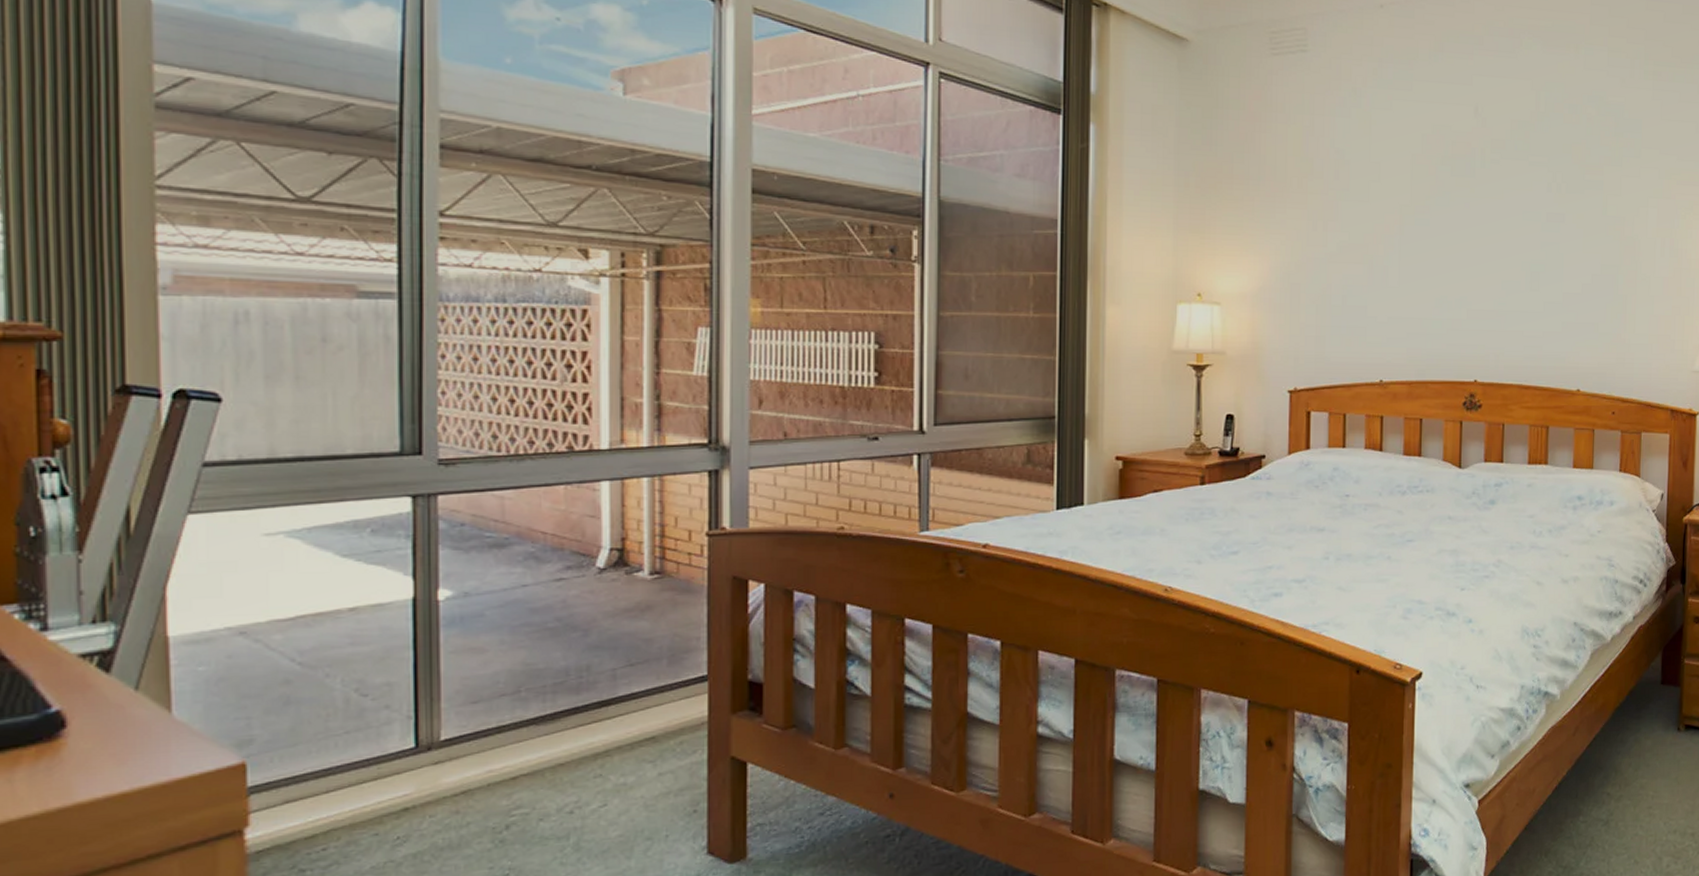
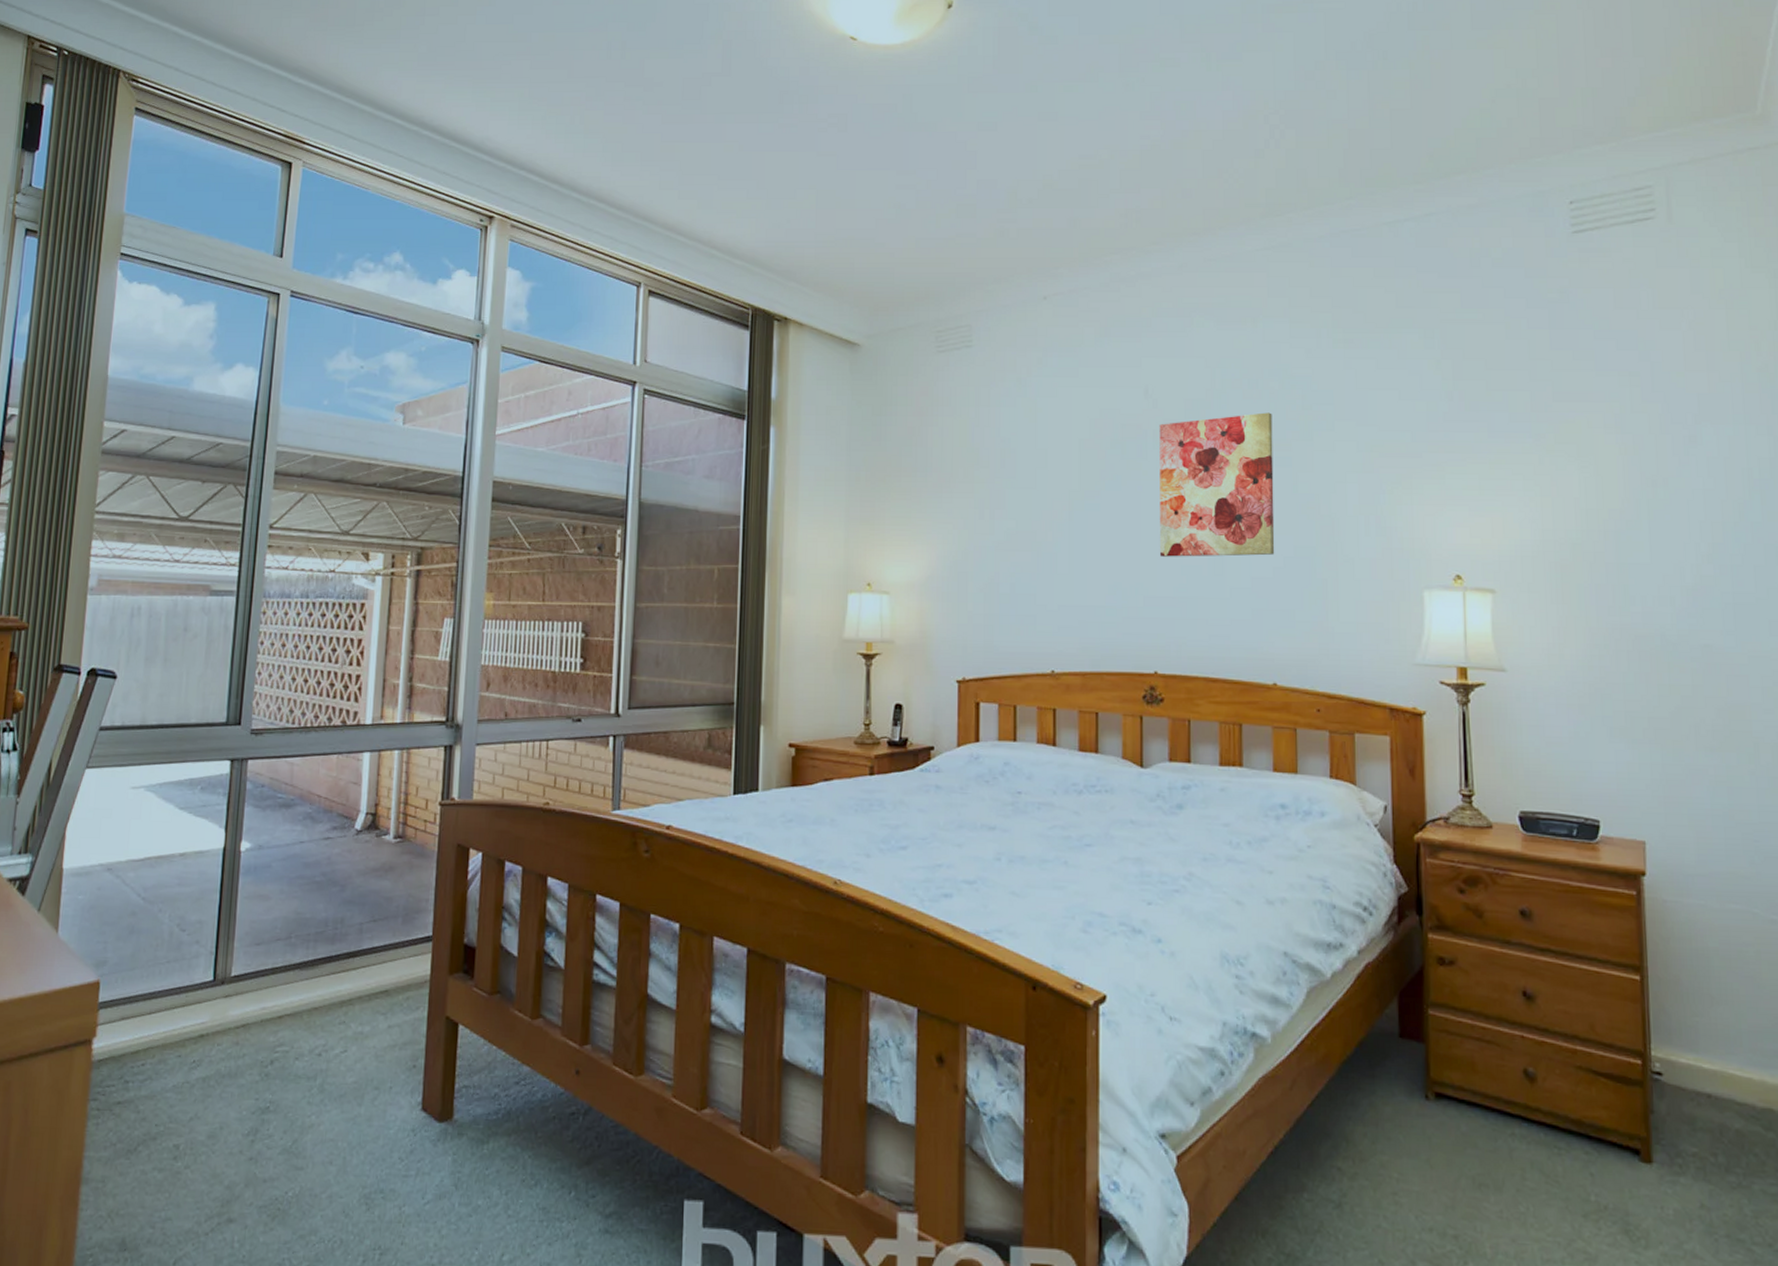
wall art: none [1484,137,1589,273] -> present [1159,412,1275,557]

